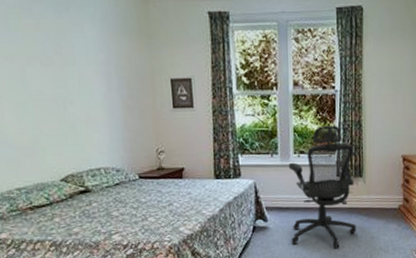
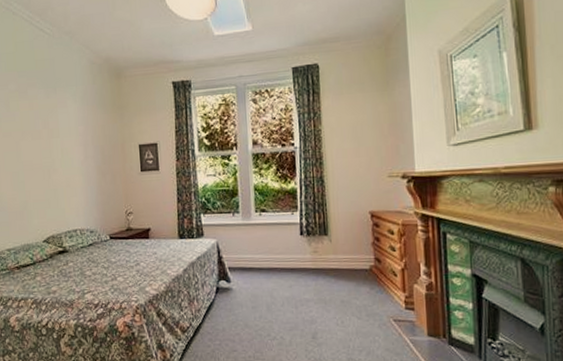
chair: present [288,125,356,248] -> none [250,182,324,312]

